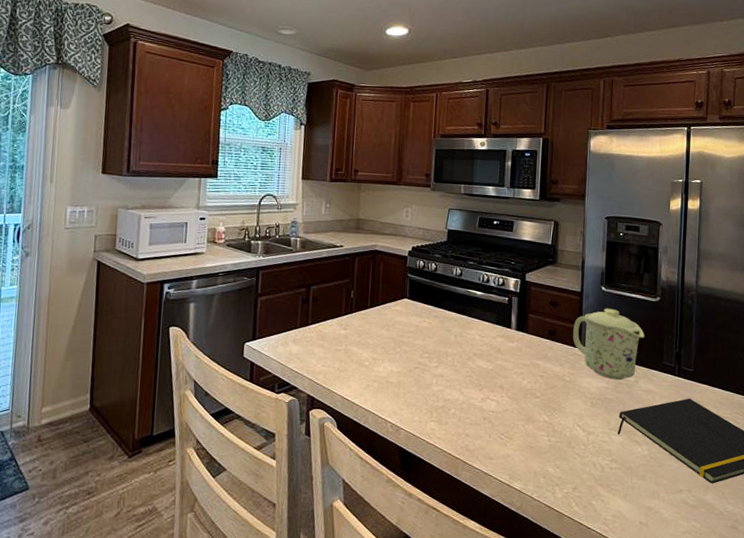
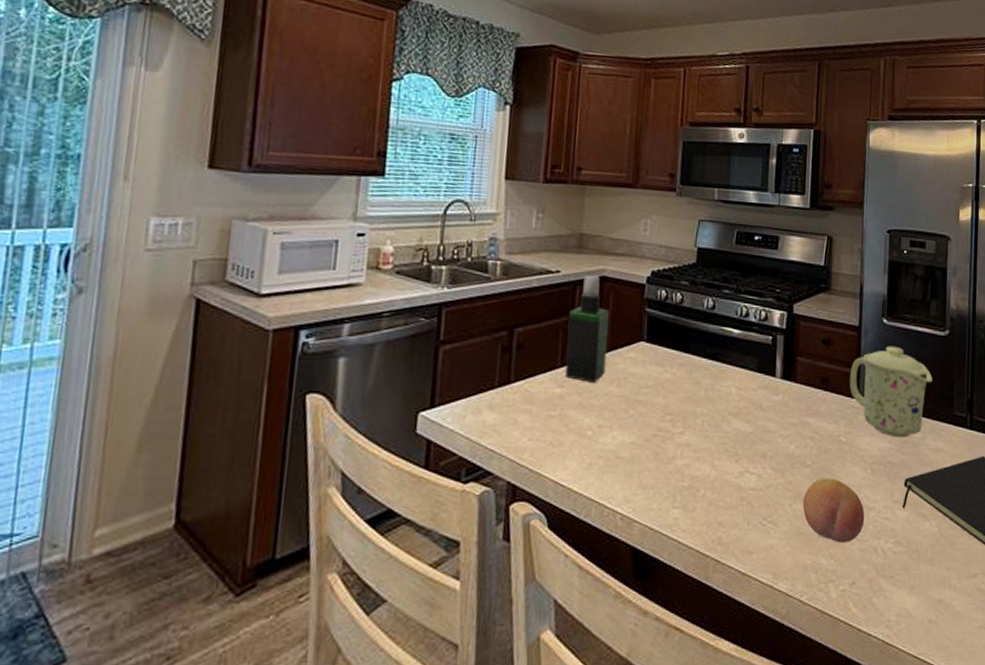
spray bottle: none [348,248,380,327] -> present [565,274,609,382]
fruit: none [533,407,586,457] -> present [802,478,865,543]

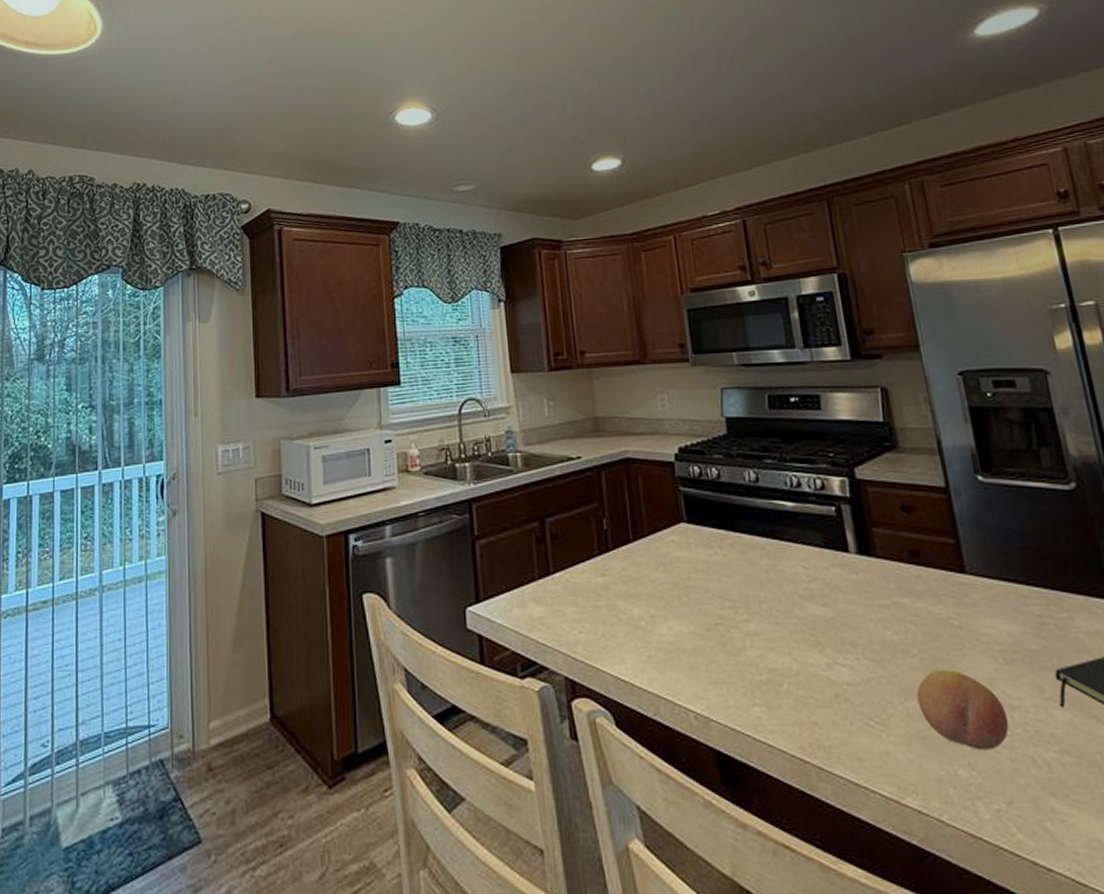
spray bottle: present [565,274,609,382] -> none [598,457,648,569]
mug: present [850,346,932,438] -> none [946,507,1066,619]

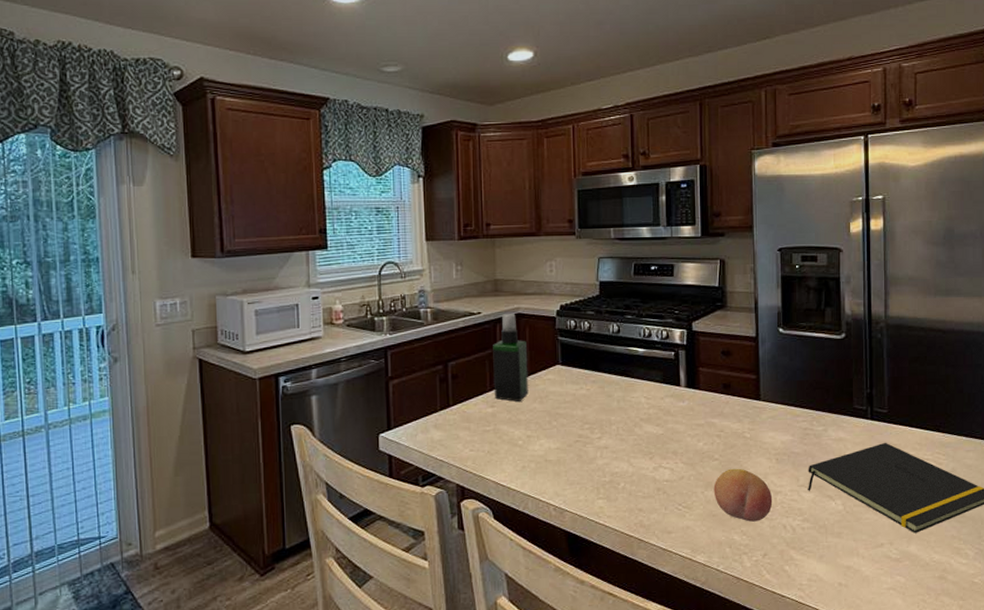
spray bottle: none [598,457,648,569] -> present [493,313,529,402]

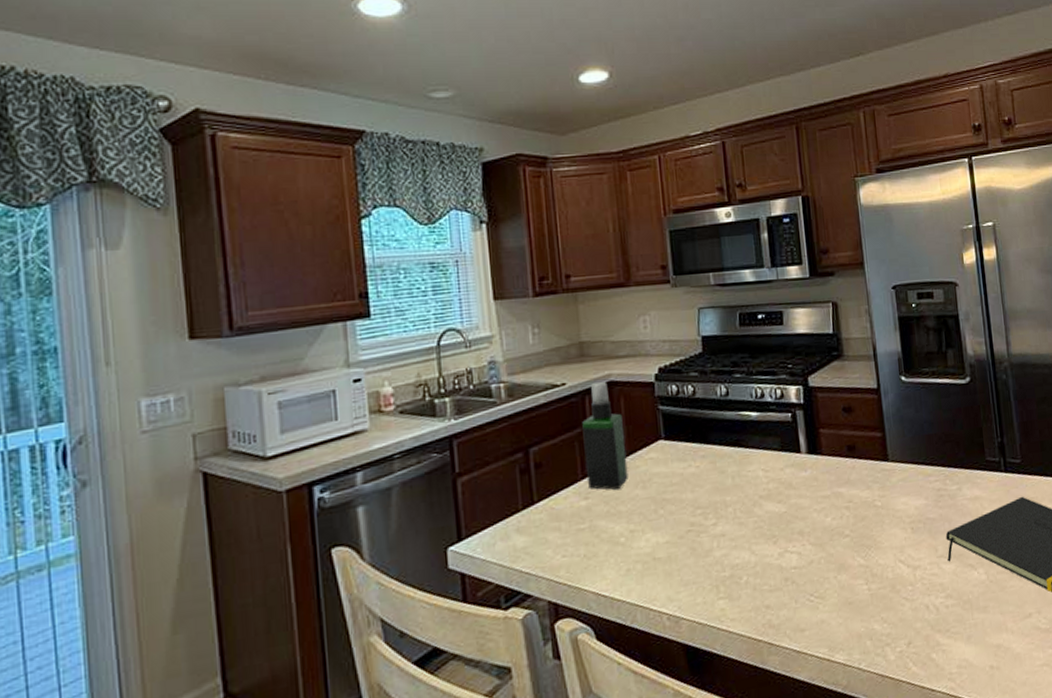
fruit: present [713,468,773,522] -> none [847,543,912,606]

